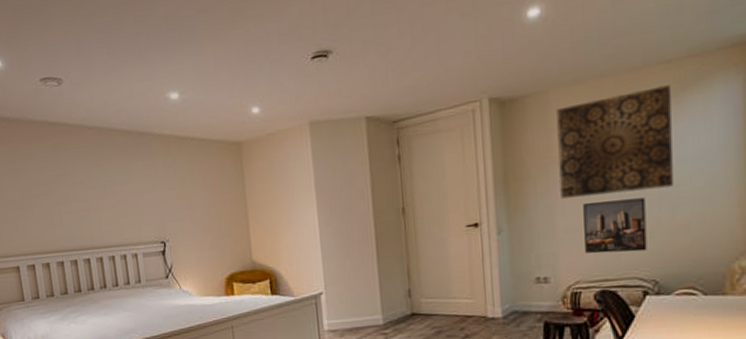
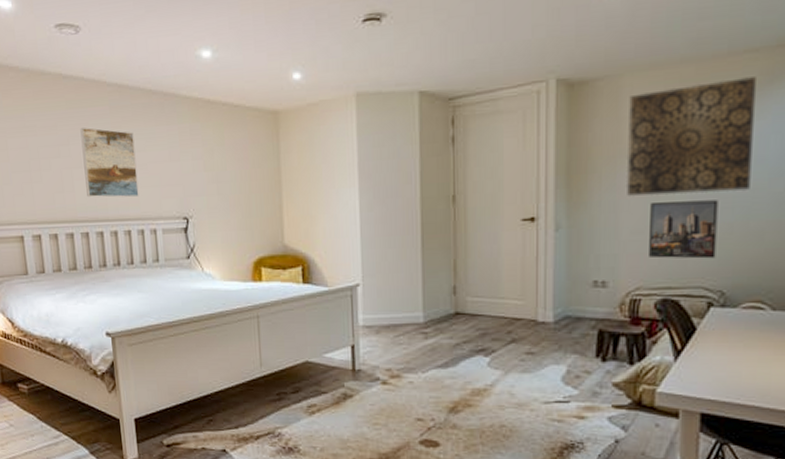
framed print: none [66,167,121,229] -> present [80,127,139,198]

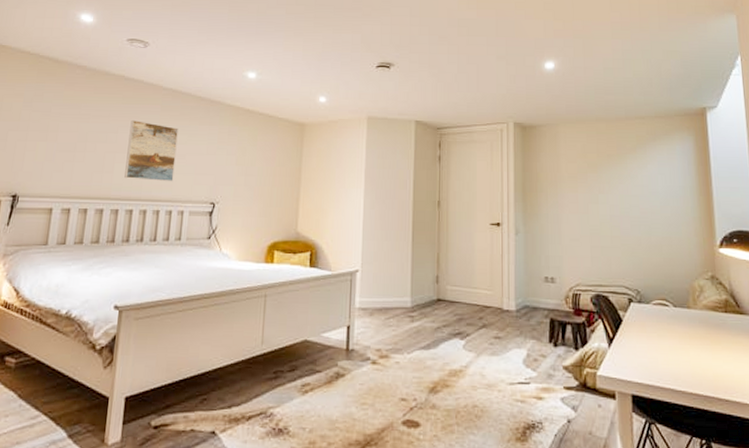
wall art: present [627,77,756,196] -> none [564,135,649,213]
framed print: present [649,200,718,259] -> none [583,218,631,264]

